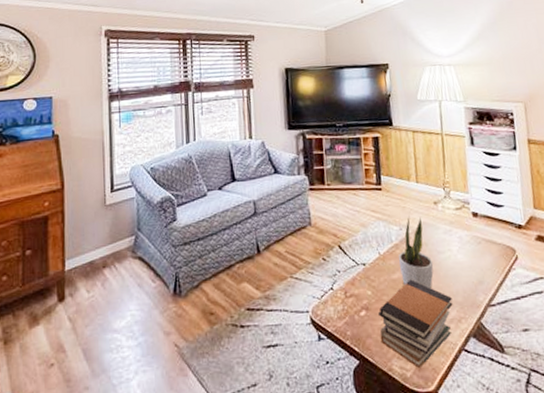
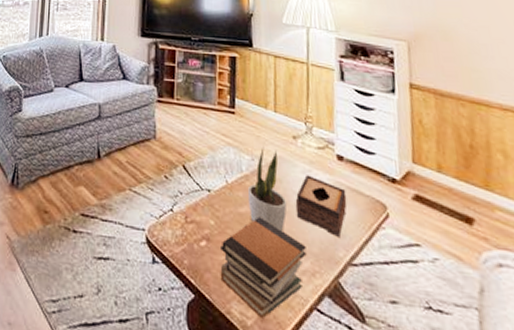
tissue box: none [440,234,484,284] -> present [295,175,347,237]

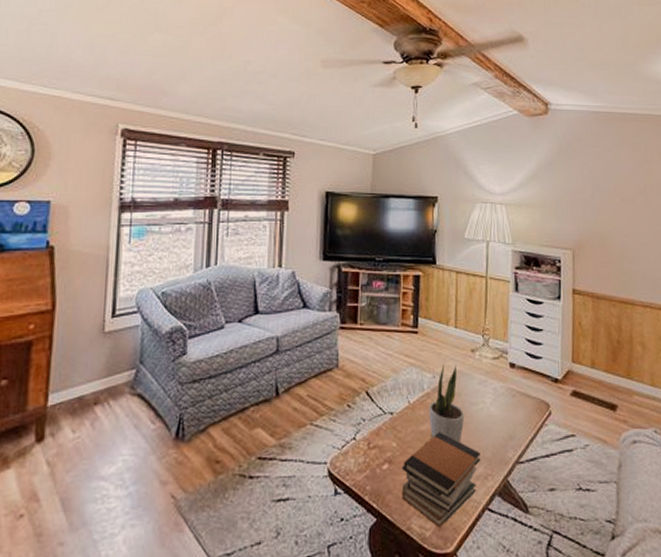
tissue box: present [295,175,347,237] -> none [472,385,517,439]

